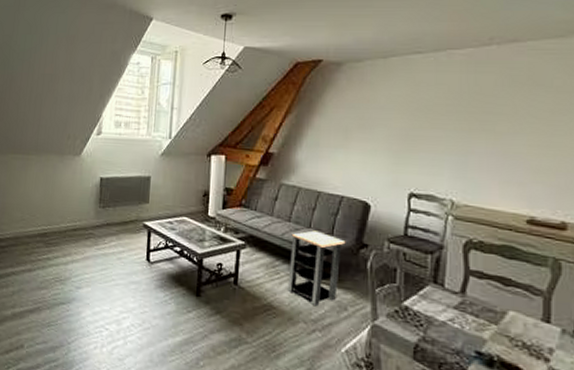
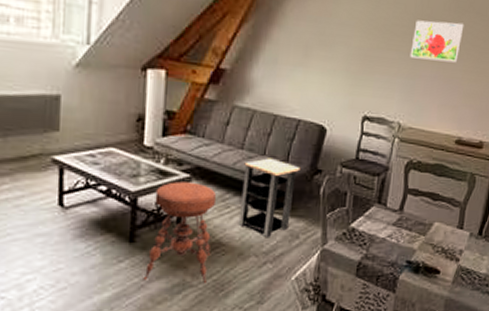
stool: none [206,247,268,343] -> present [143,182,217,284]
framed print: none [458,96,523,138] -> present [410,20,464,63]

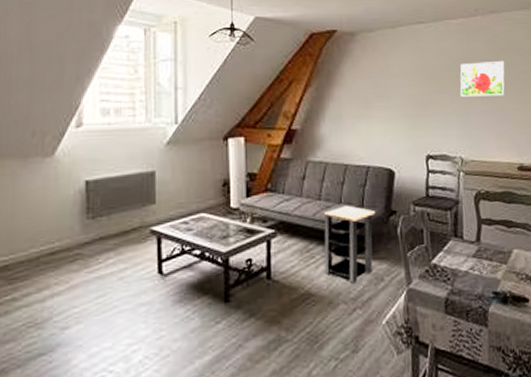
stool: present [143,182,217,284] -> none [240,237,302,340]

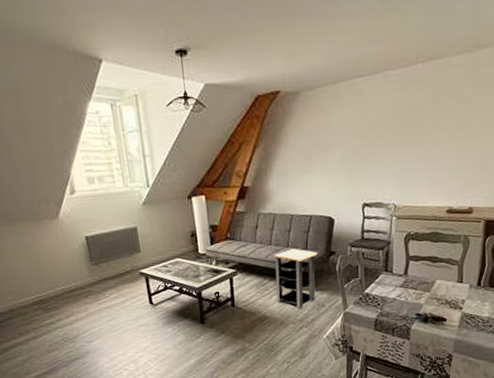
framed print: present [460,60,505,97] -> none [396,109,442,148]

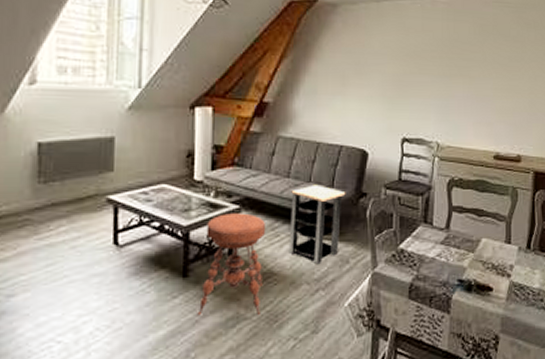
stool: none [213,275,260,349] -> present [197,213,267,316]

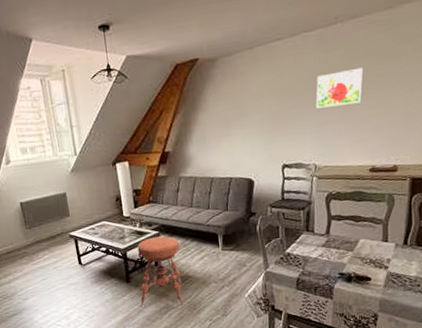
side table: present [288,184,346,265] -> none [195,210,238,269]
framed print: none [442,44,490,82] -> present [316,67,363,109]

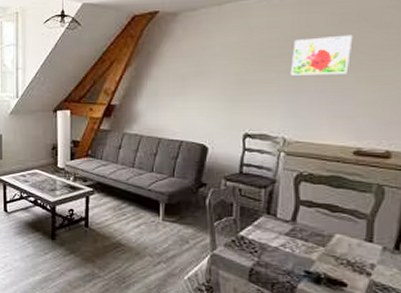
stool: present [137,236,183,307] -> none [63,194,115,276]

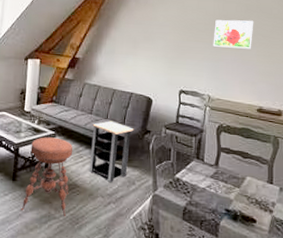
stool: none [63,194,115,276] -> present [21,137,74,217]
side table: none [134,174,186,242] -> present [89,121,134,183]

